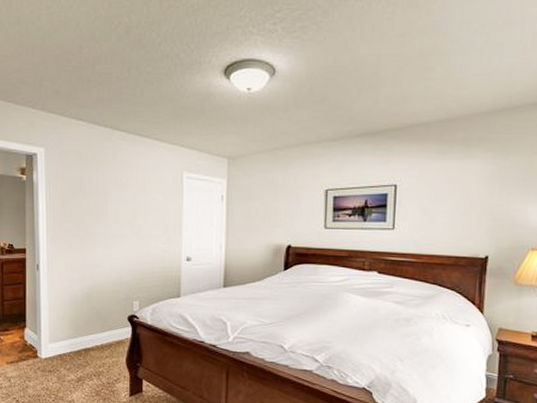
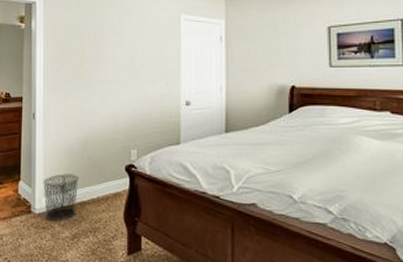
waste bin: none [49,322,83,366] -> present [43,174,79,222]

